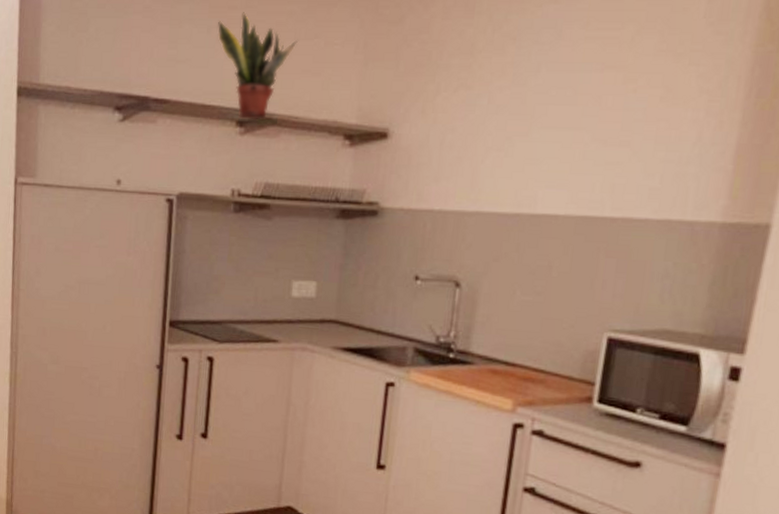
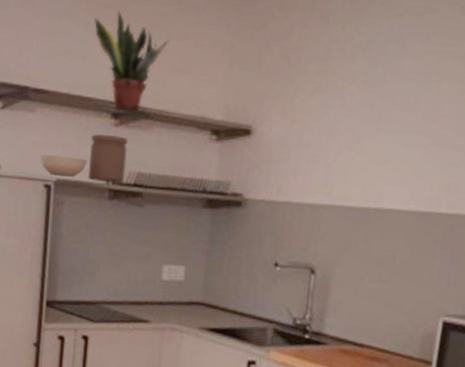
bowl: none [161,167,211,191] -> present [40,154,88,178]
jar: none [212,144,254,195] -> present [88,134,128,183]

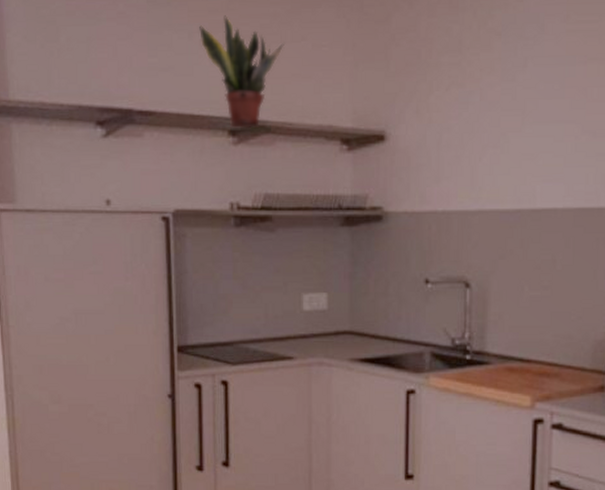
bowl: present [40,154,88,178] -> none [153,182,207,207]
jar: present [88,134,128,183] -> none [209,154,250,209]

